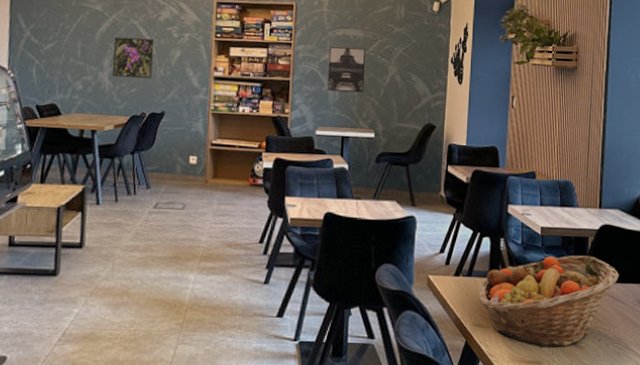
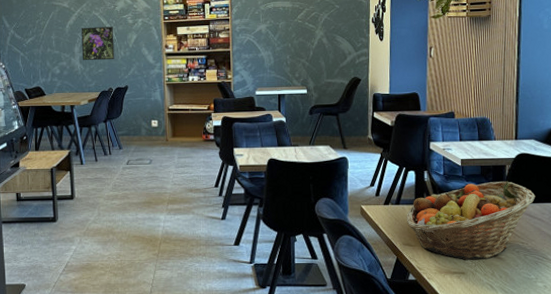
wall art: present [327,47,366,93] -> none [262,17,295,57]

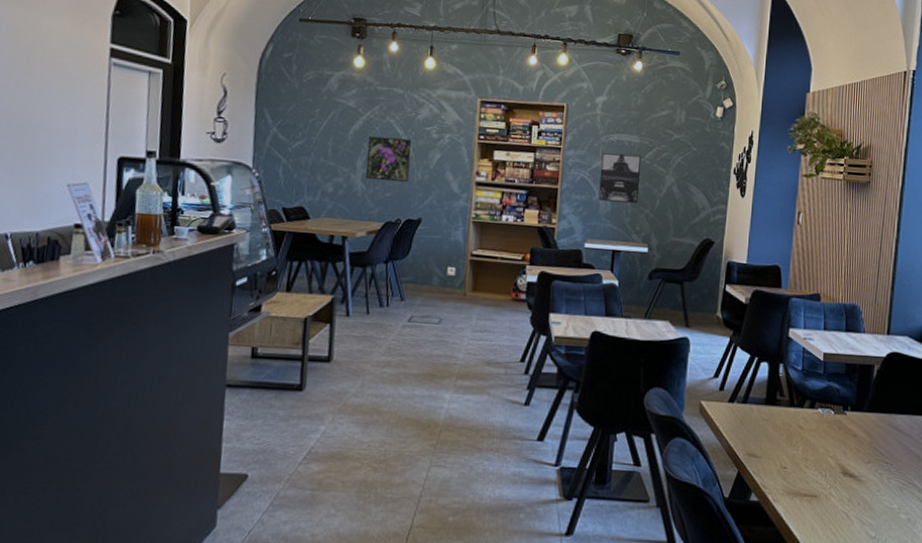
wall art: none [262,17,295,57] -> present [598,153,642,204]
fruit basket: present [406,181,536,260] -> none [753,384,906,480]

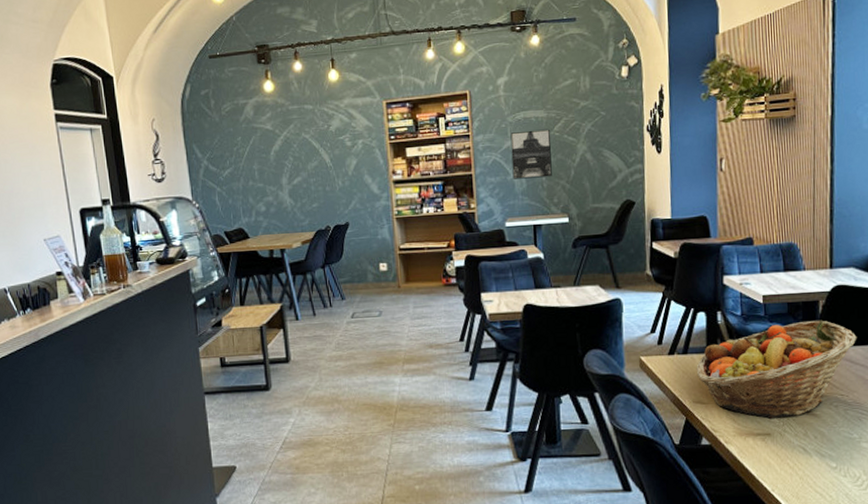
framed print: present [365,135,412,183] -> none [289,151,331,194]
fruit basket: none [753,384,906,480] -> present [696,320,857,419]

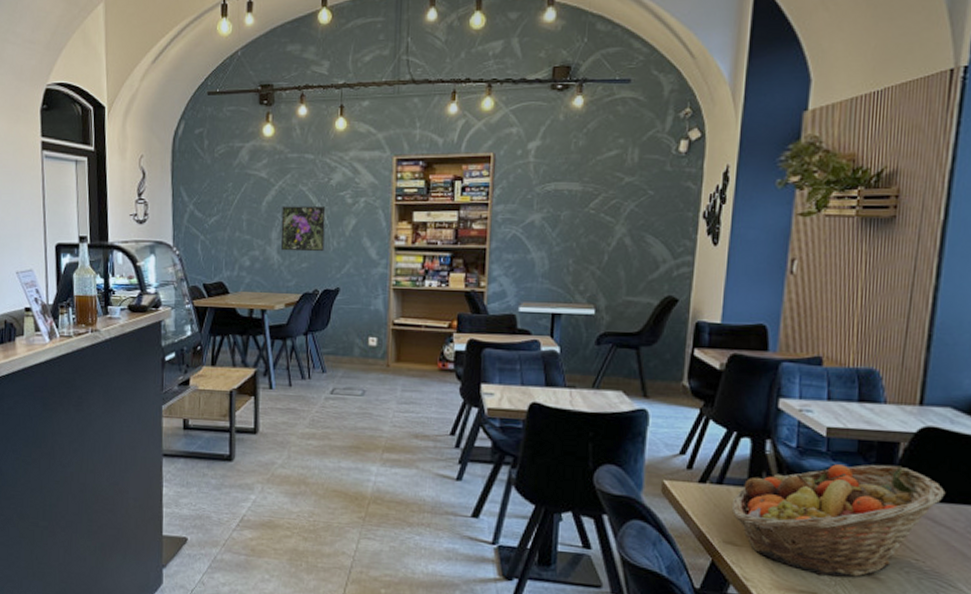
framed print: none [289,151,331,194] -> present [280,206,326,252]
wall art: present [510,129,552,179] -> none [533,204,585,260]

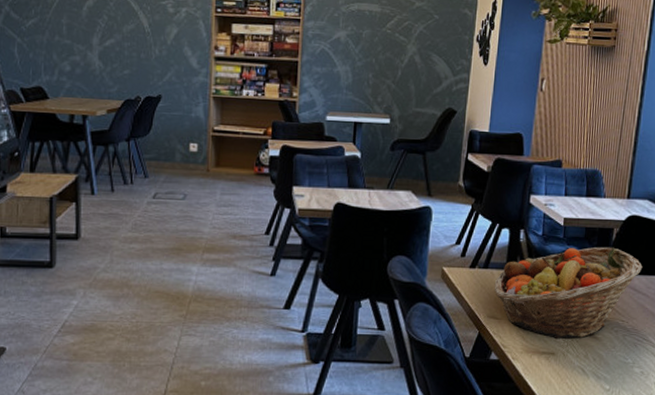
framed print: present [280,206,326,252] -> none [102,11,148,59]

